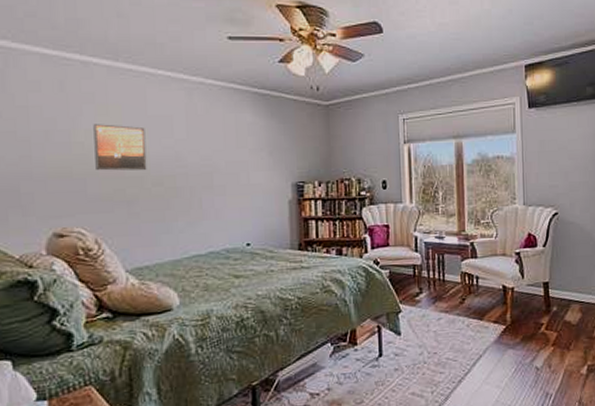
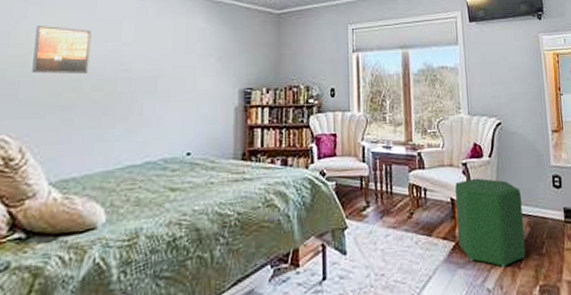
ottoman: none [508,266,576,349] -> present [455,178,526,267]

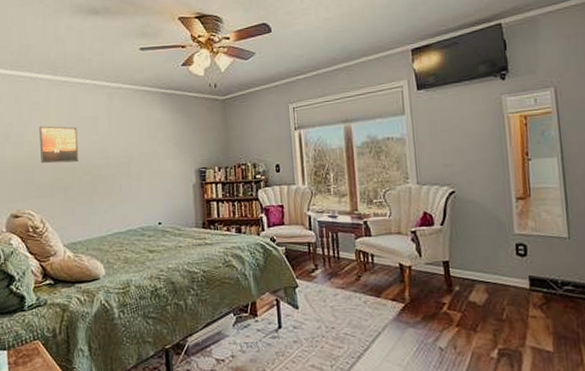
ottoman: present [455,178,526,267] -> none [404,245,483,329]

